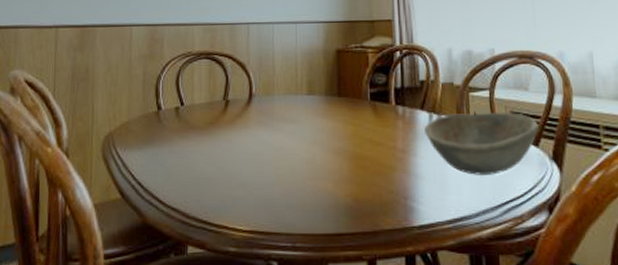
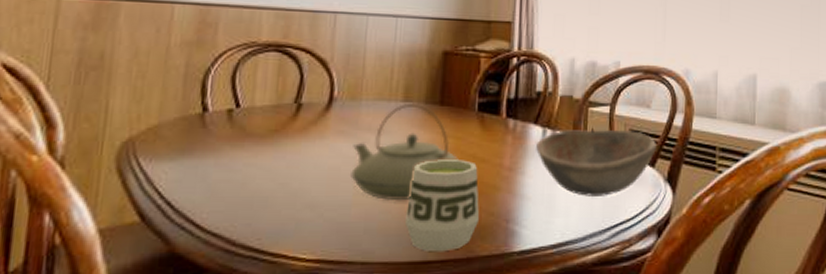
teapot: none [271,95,358,180] -> present [351,103,459,200]
cup: none [318,144,381,226] -> present [405,160,480,252]

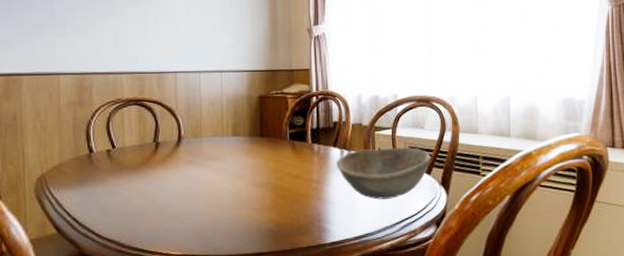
teapot: present [351,103,459,200] -> none [199,136,278,210]
cup: present [405,160,480,252] -> none [244,177,299,246]

